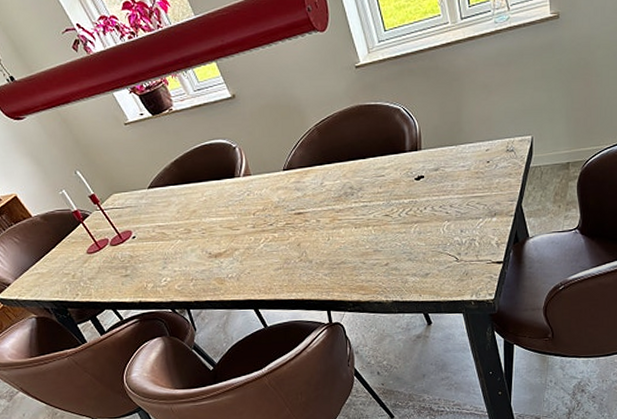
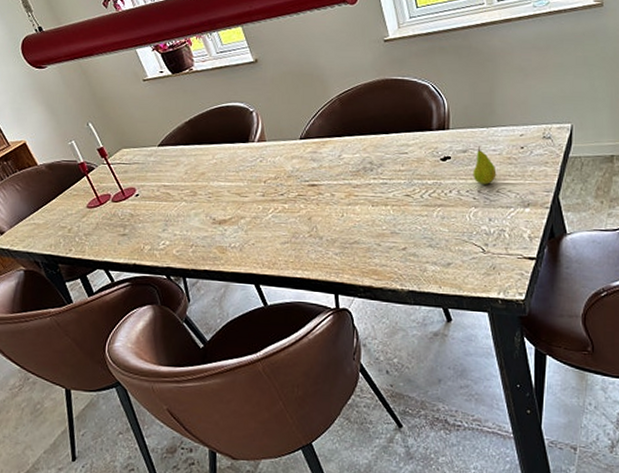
fruit: none [444,162,466,199] -> present [473,145,497,184]

